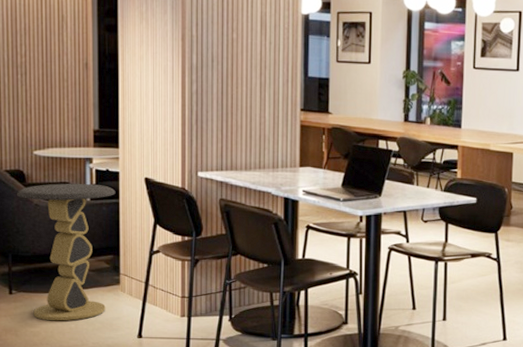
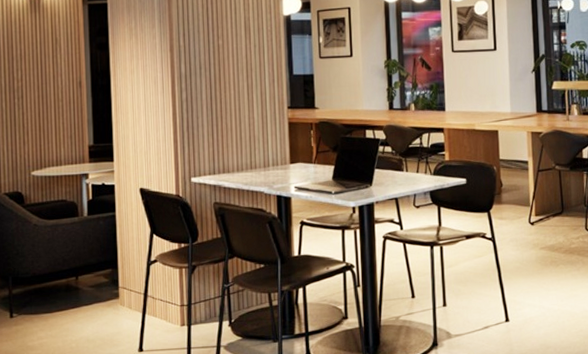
side table: present [17,183,116,321] -> none [16,199,112,342]

